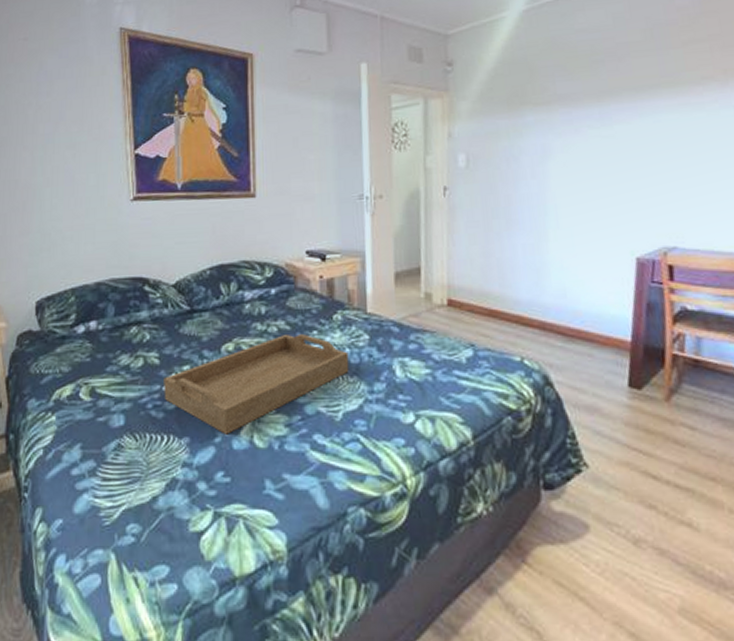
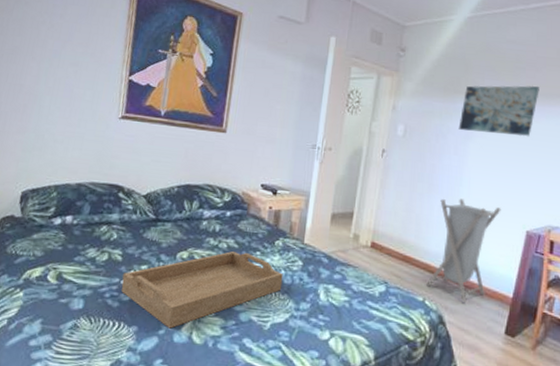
laundry hamper: none [522,231,601,357] -> present [426,198,501,304]
wall art: none [532,79,626,148] -> present [458,85,540,137]

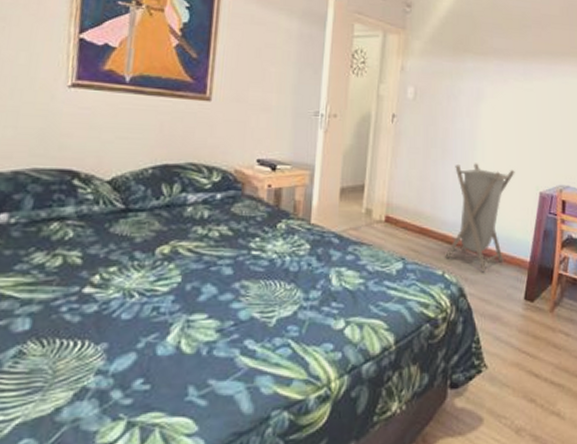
serving tray: present [121,251,283,329] -> none [83,240,289,340]
wall art: present [458,85,540,137] -> none [469,43,546,96]

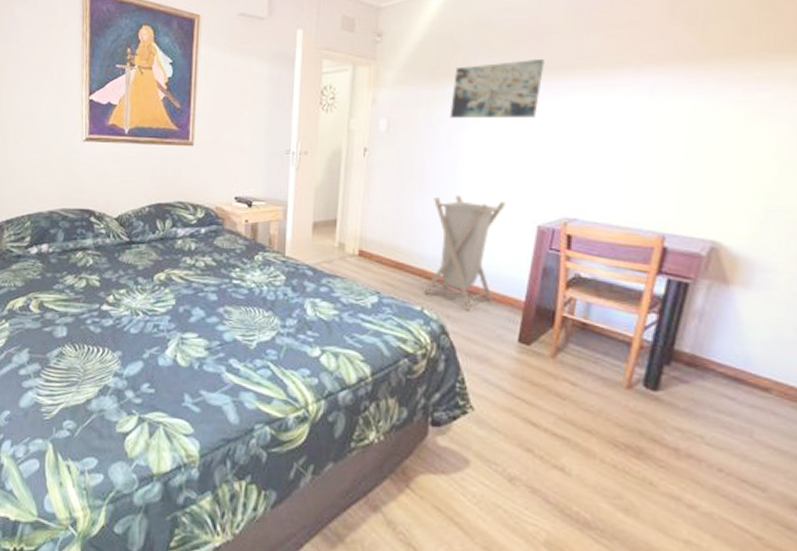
wall art: none [469,43,546,96] -> present [449,58,544,119]

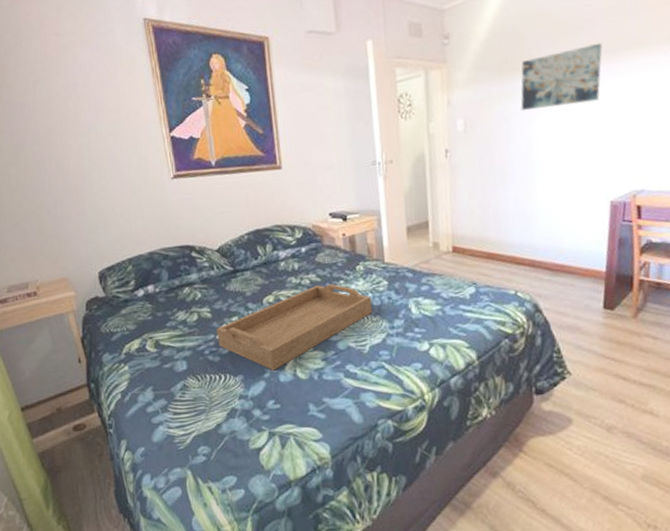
serving tray: none [102,270,266,352] -> present [216,284,373,371]
laundry hamper: present [424,195,506,311] -> none [515,182,581,288]

